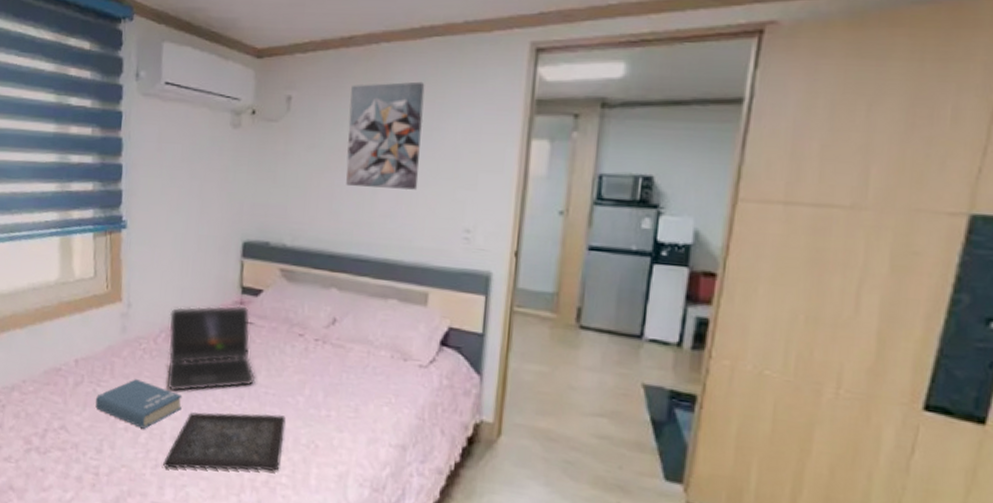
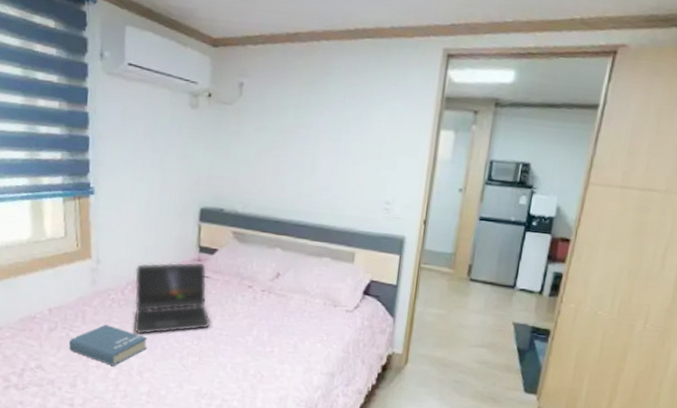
tray: present [163,412,286,471] -> none [131,351,237,398]
wall art: present [346,81,425,191] -> none [289,75,357,169]

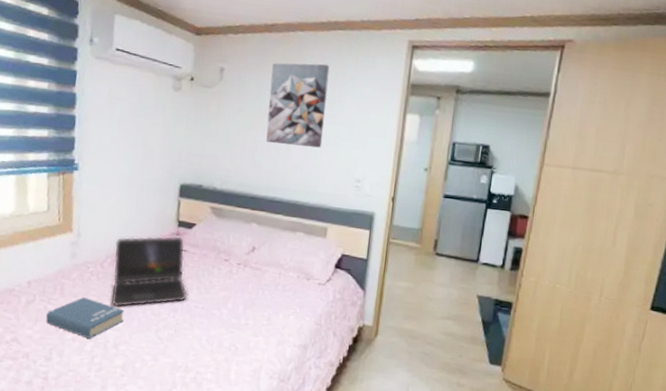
wall art: none [289,75,357,169] -> present [266,62,330,148]

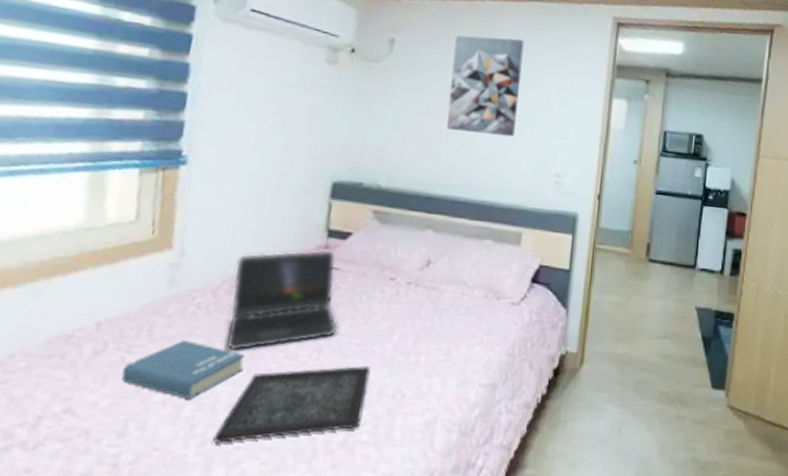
tray: none [106,324,212,371] -> present [213,366,371,443]

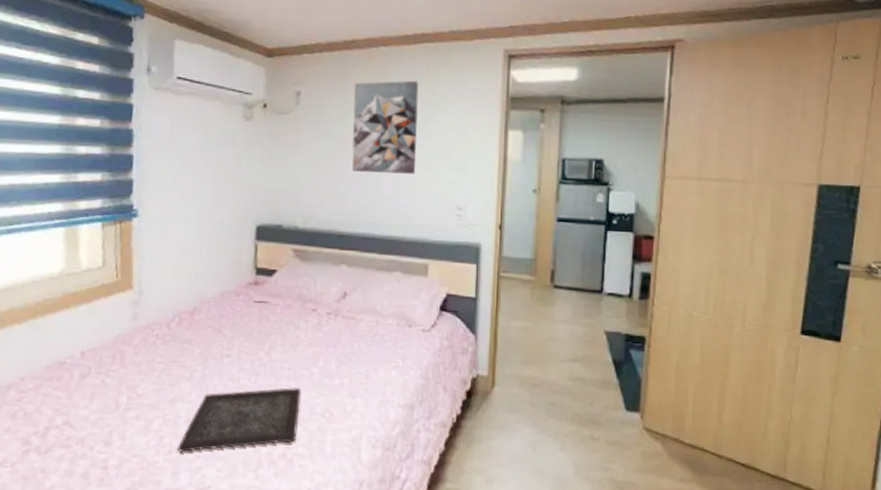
book: present [121,340,246,400] -> none [103,366,198,415]
laptop computer: present [225,250,338,351] -> none [180,286,271,375]

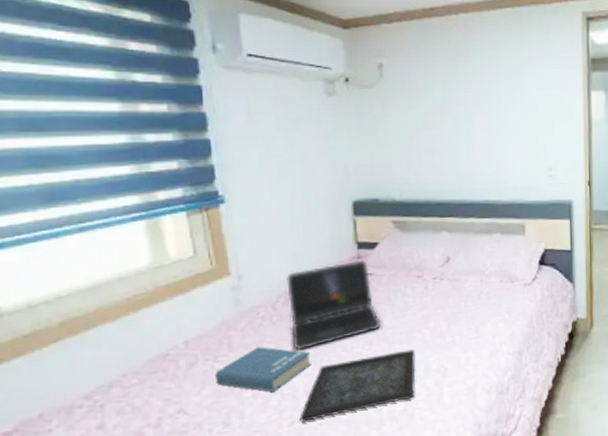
book: none [103,366,198,415] -> present [214,347,311,392]
laptop computer: none [180,286,271,375] -> present [286,260,382,351]
wall art: present [352,80,419,175] -> none [437,47,506,142]

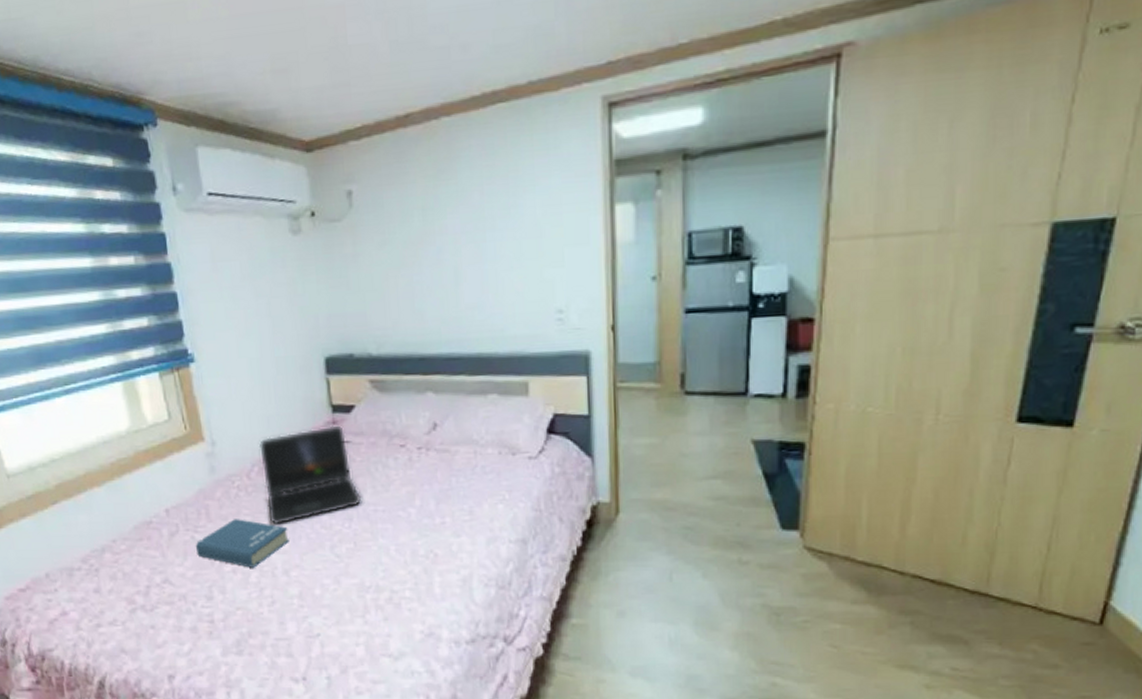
tray: present [300,349,416,422] -> none [280,530,402,602]

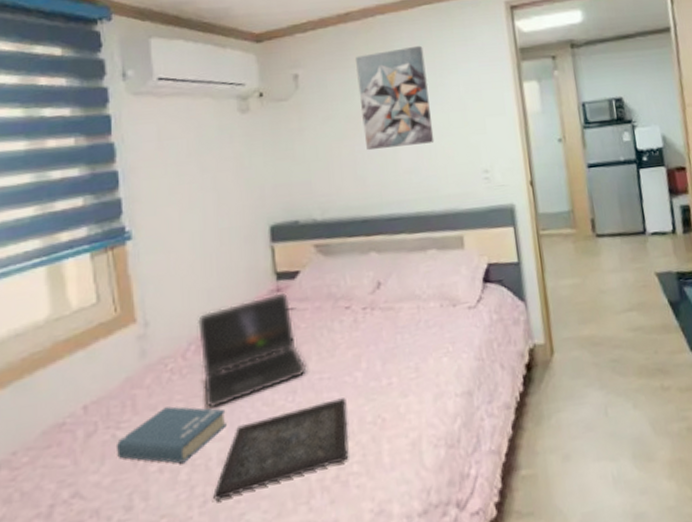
tray: none [280,530,402,602] -> present [213,397,349,501]
wall art: none [415,156,502,282] -> present [355,45,435,151]

